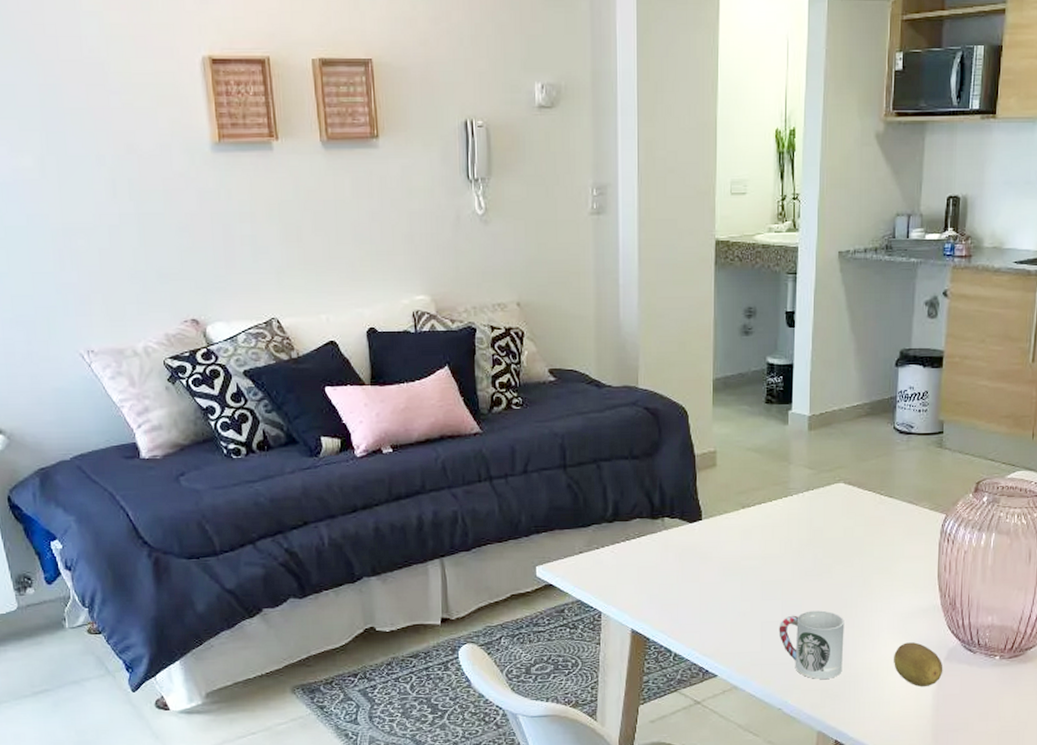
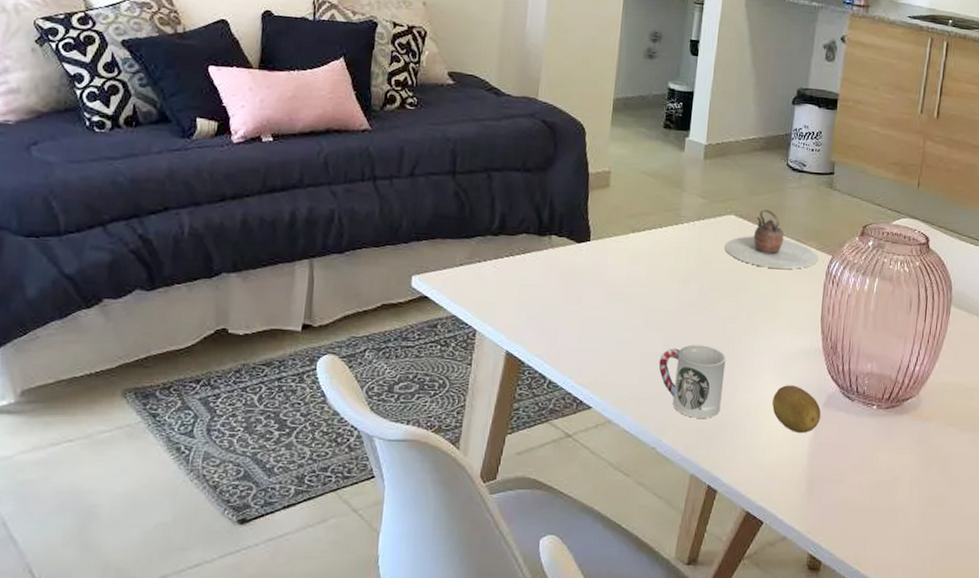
teapot: none [835,475,931,531] -> present [724,209,817,269]

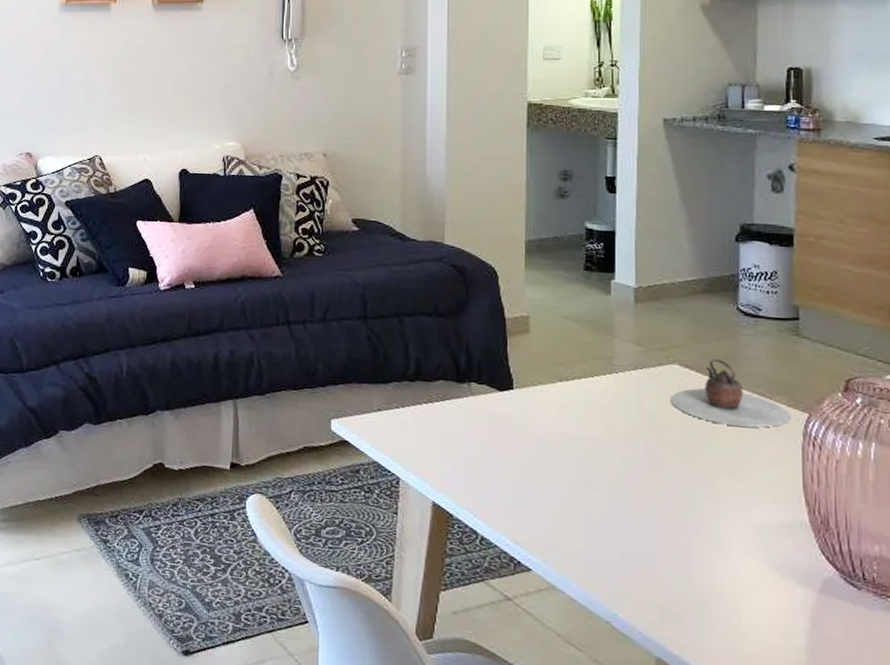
cup: present [658,345,726,418] -> none [604,508,686,594]
fruit: present [772,385,822,434] -> none [751,563,818,623]

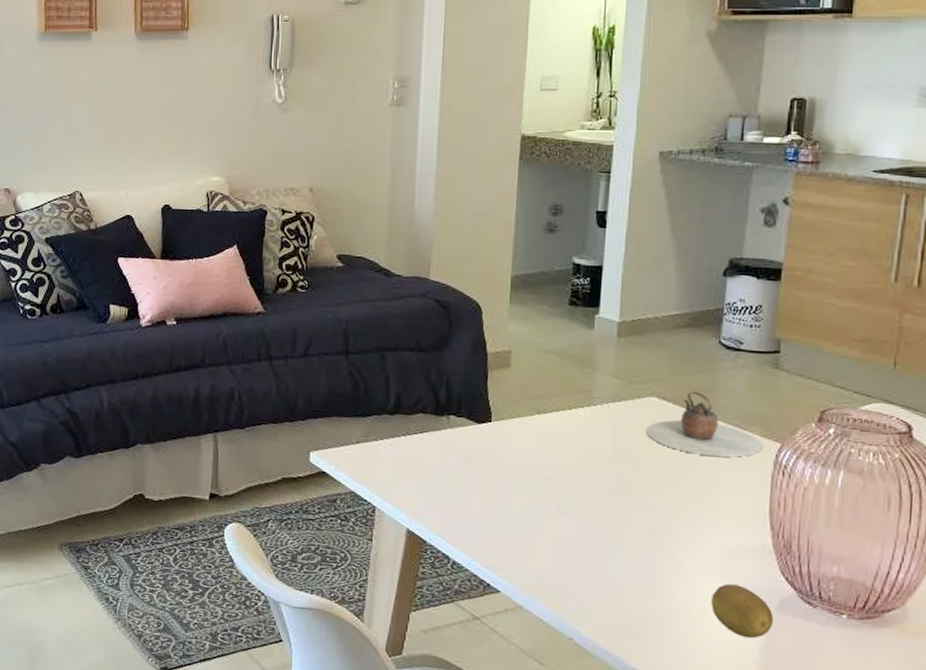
fruit: none [751,563,818,623] -> present [711,584,774,639]

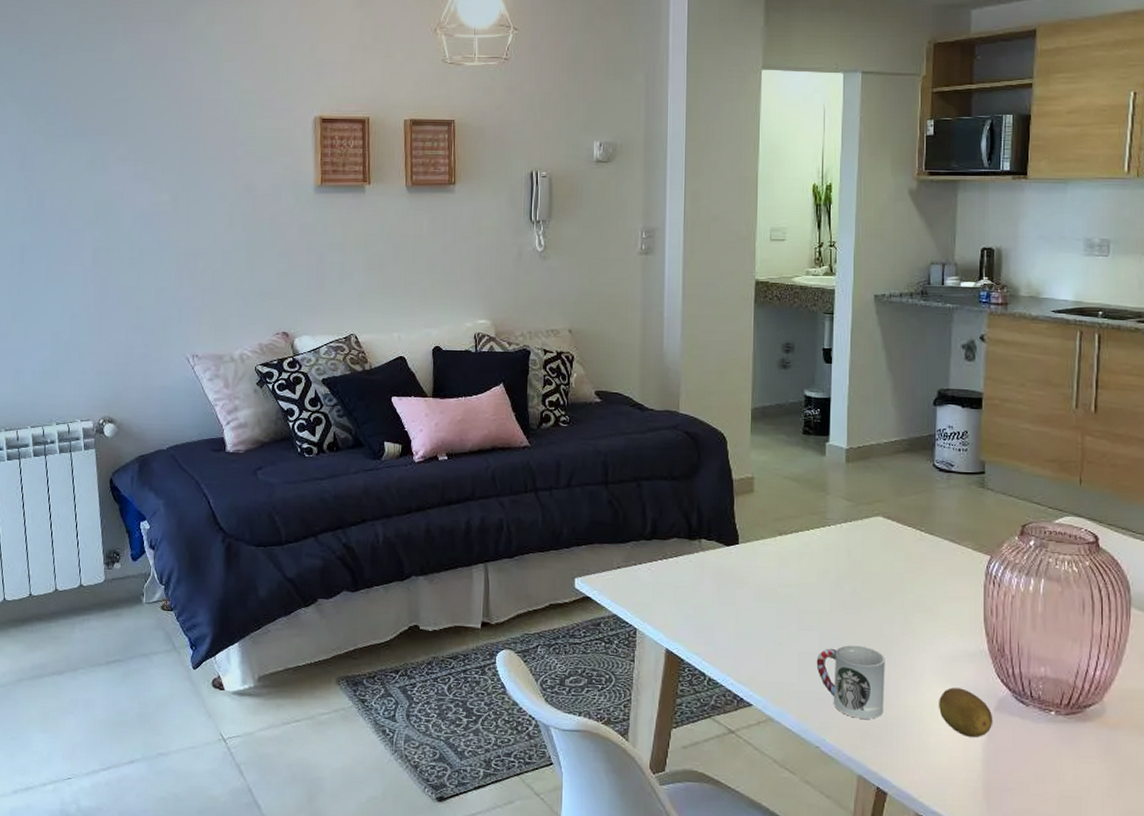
cup: none [573,533,652,613] -> present [816,645,885,719]
teapot: present [645,391,762,457] -> none [874,510,974,570]

